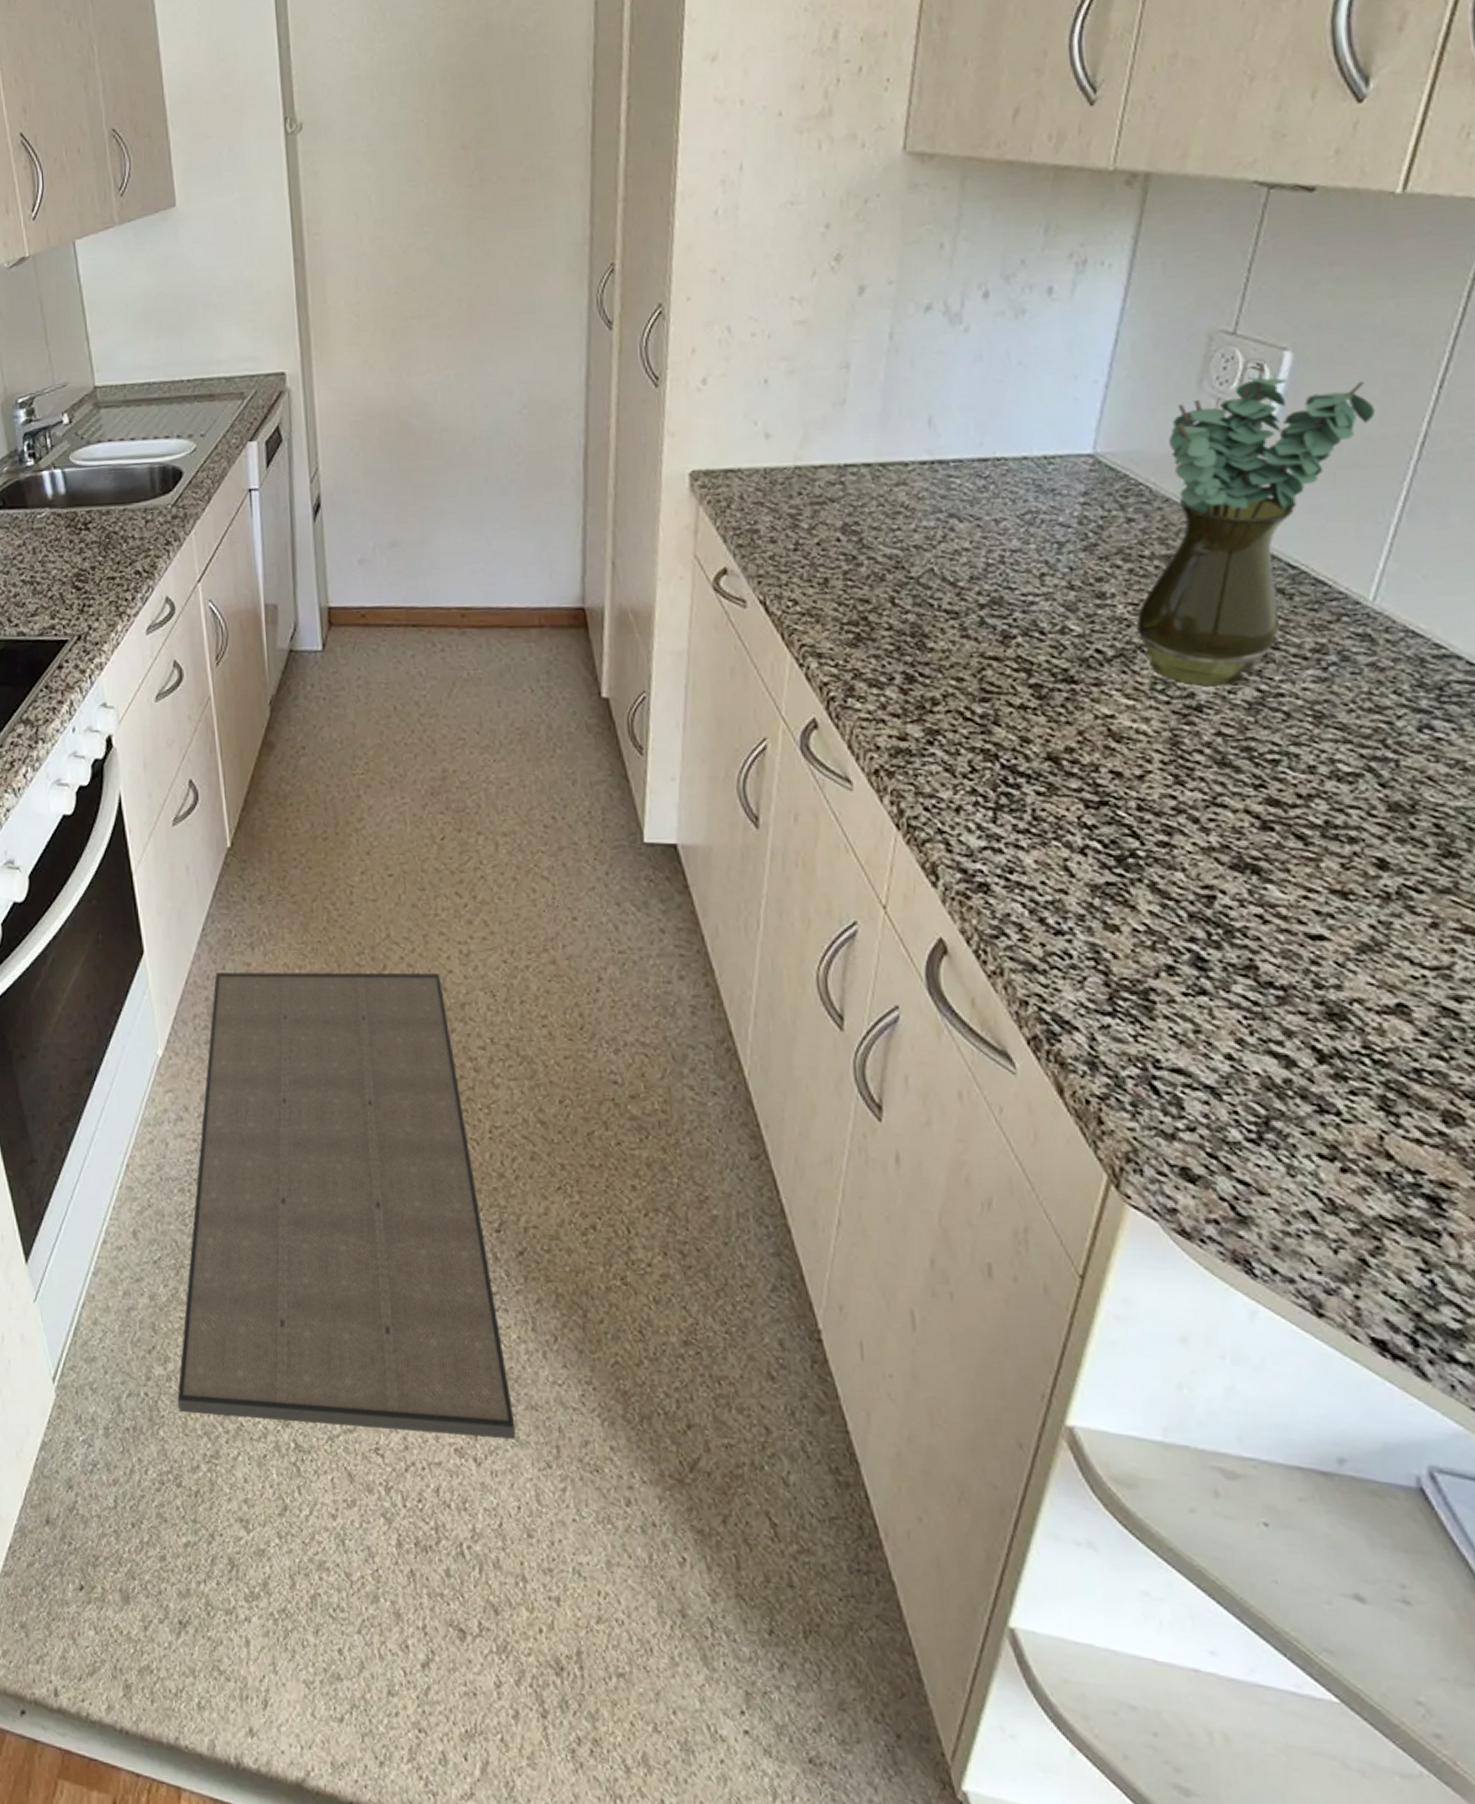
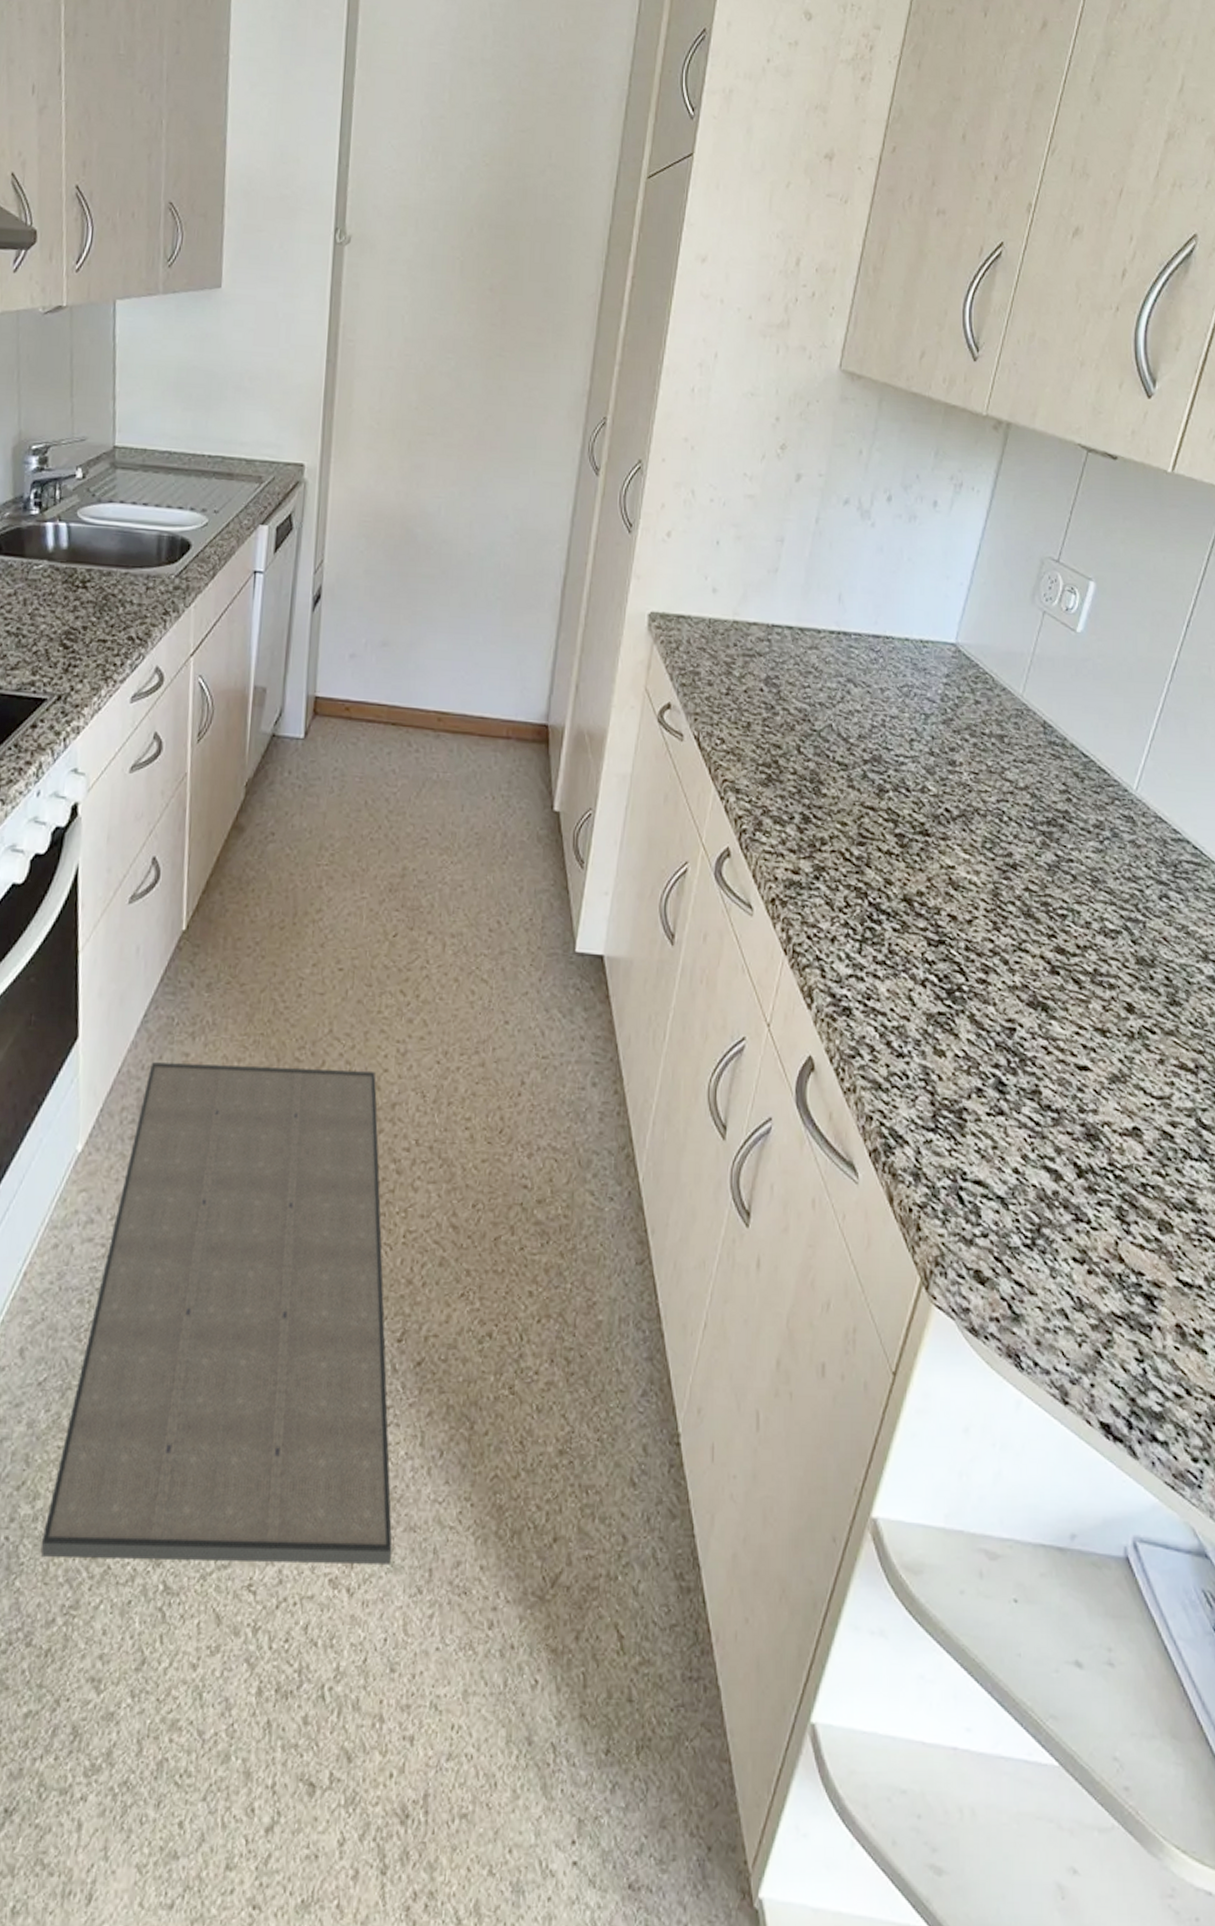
vase: present [1137,363,1376,687] -> none [976,588,1146,849]

